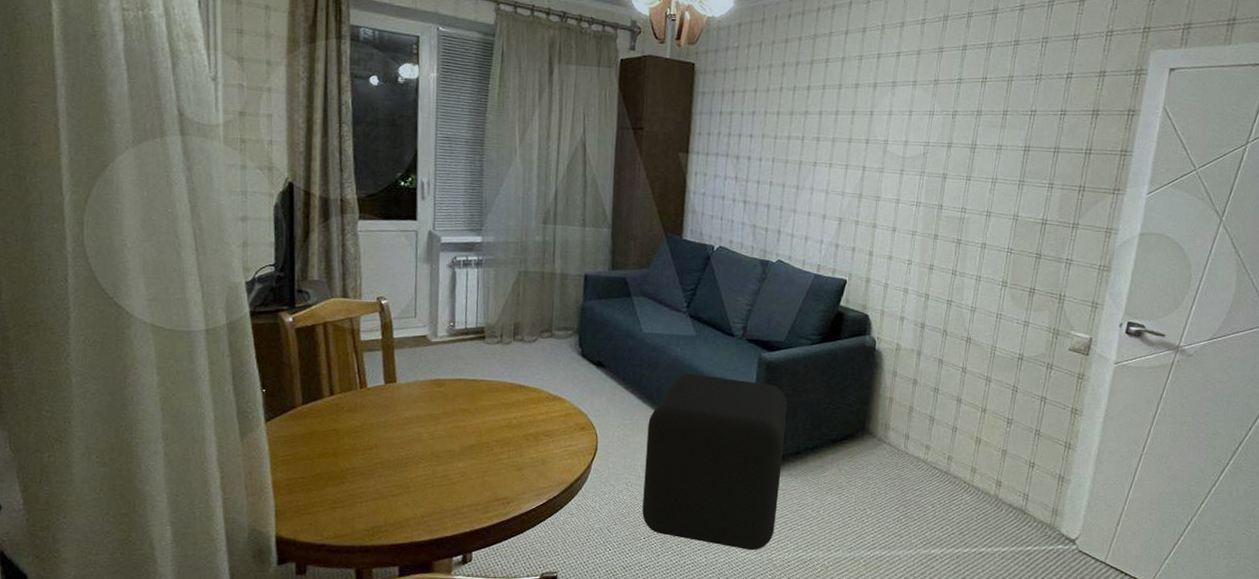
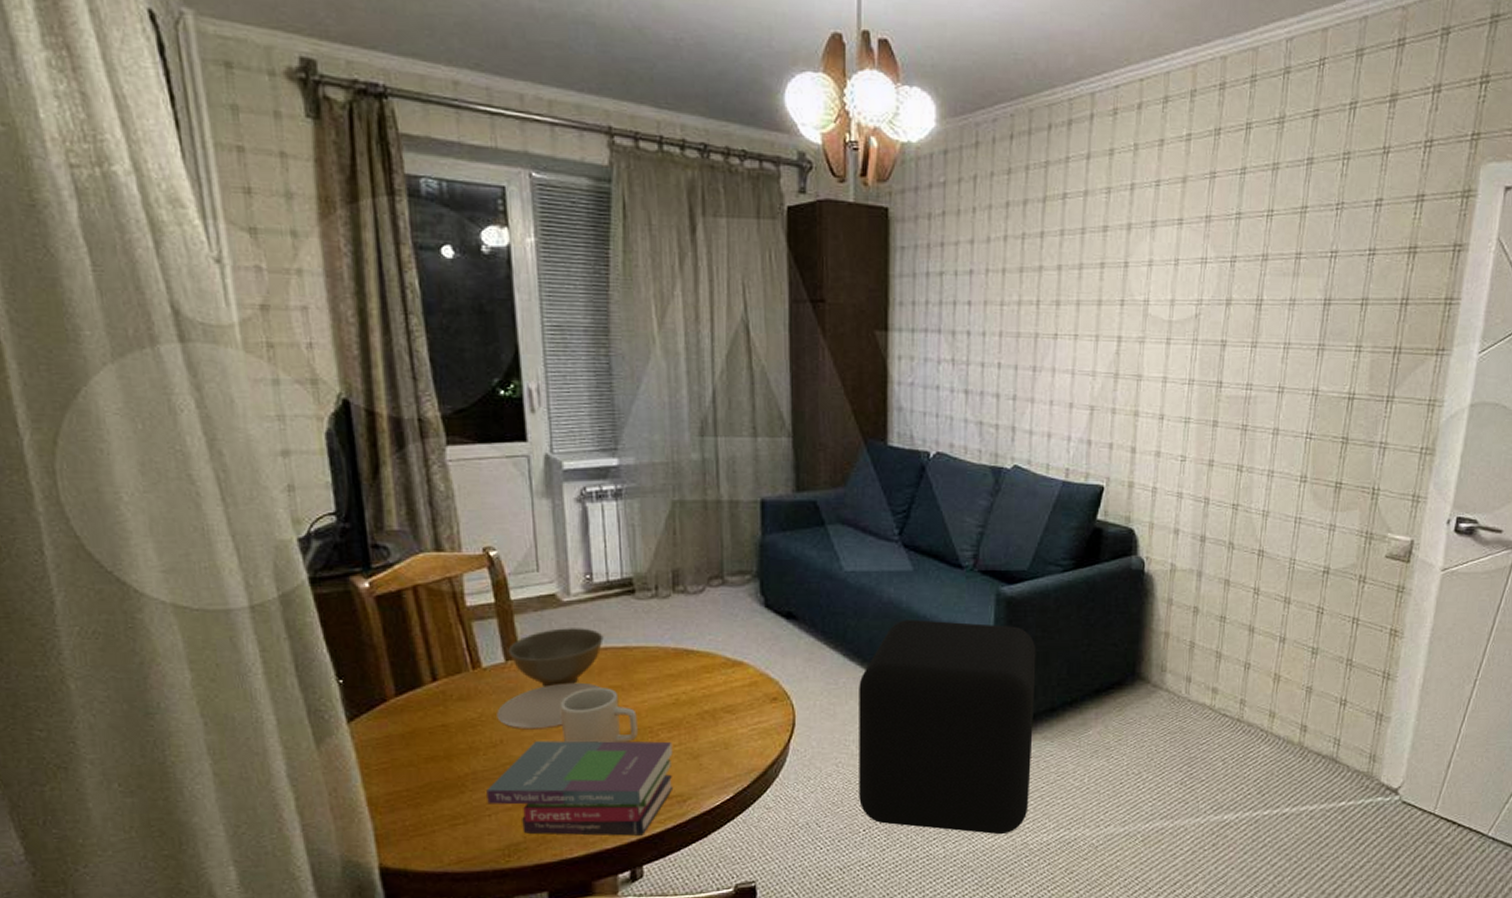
books: none [360,447,503,528] -> present [486,740,674,836]
plate: none [374,403,453,439] -> present [496,682,601,730]
bowl: none [387,362,459,406] -> present [508,628,604,687]
mug: none [421,409,479,454] -> present [559,688,639,744]

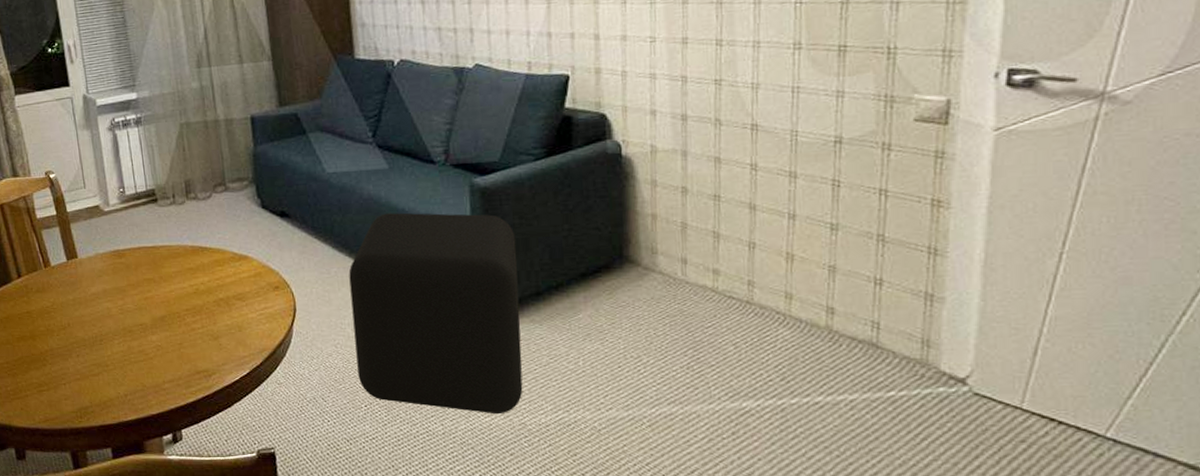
books: present [486,740,674,836] -> none [61,324,201,404]
plate: present [496,682,601,730] -> none [64,276,138,315]
bowl: present [508,628,604,687] -> none [68,232,137,281]
mug: present [559,688,639,744] -> none [108,280,170,326]

